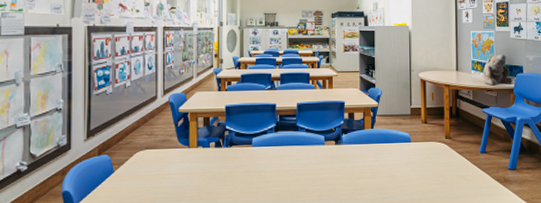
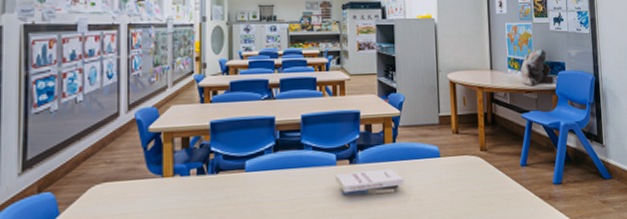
books: none [323,149,380,170] -> present [335,168,404,195]

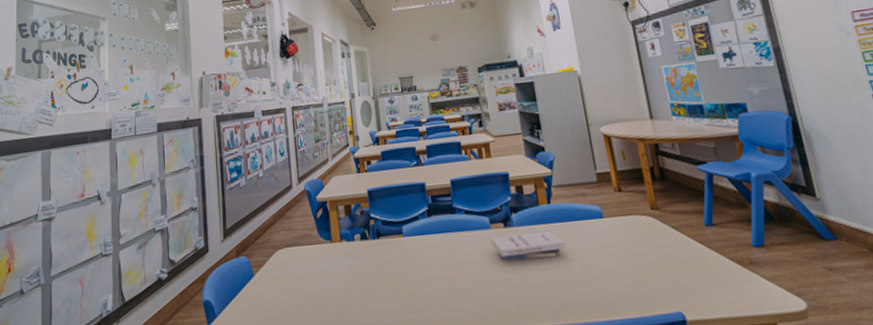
stuffed animal: present [520,49,555,86] -> none [688,91,735,134]

